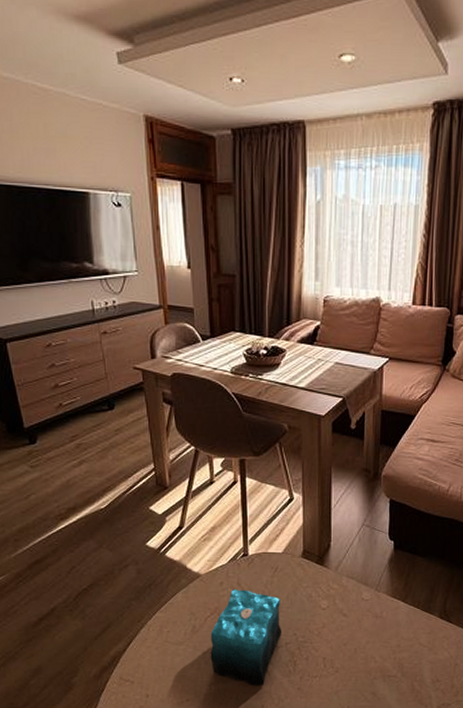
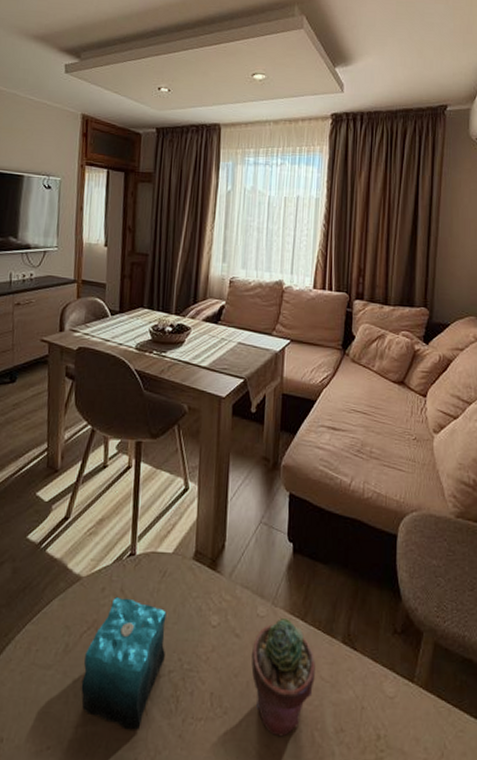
potted succulent: none [357,600,415,687] -> present [251,617,315,737]

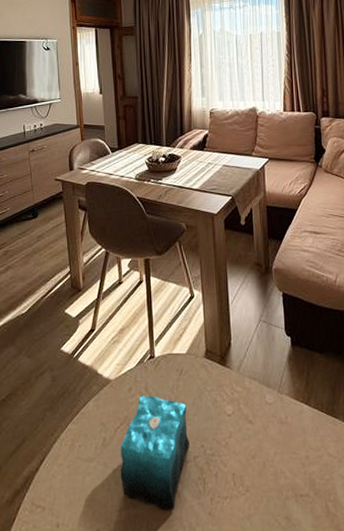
potted succulent: present [251,617,315,737] -> none [264,403,323,509]

